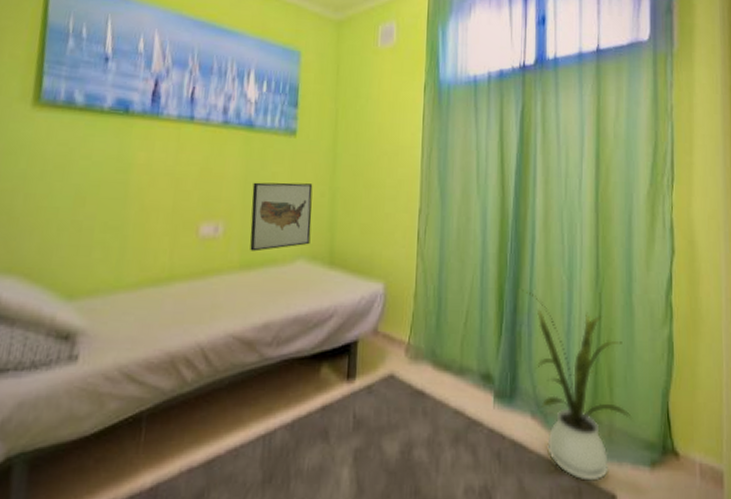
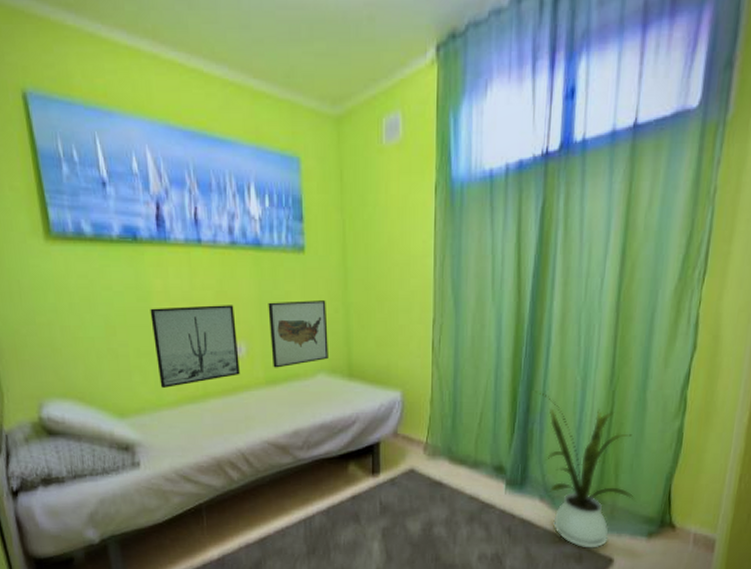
wall art: none [122,180,217,267] -> present [150,305,240,388]

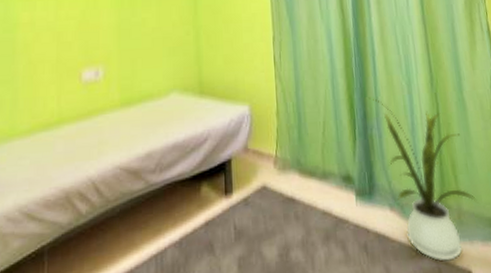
wall art: present [150,305,240,388] -> none [14,32,96,116]
wall art: present [268,300,329,368] -> none [126,25,181,90]

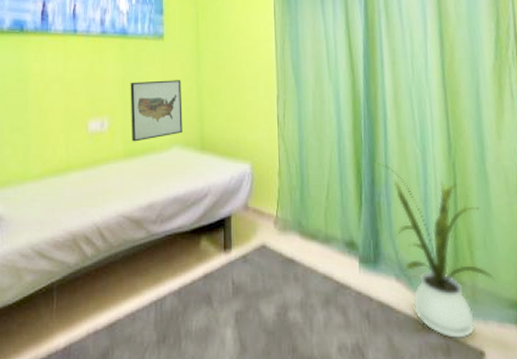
wall art: none [126,25,181,90] -> present [130,80,183,142]

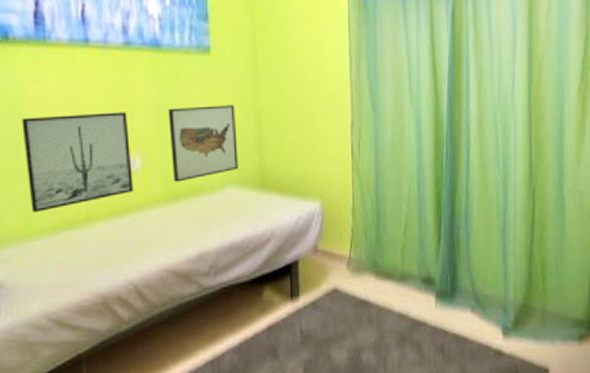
wall art: none [26,85,102,161] -> present [21,112,133,212]
house plant: present [377,163,496,338] -> none [458,193,564,360]

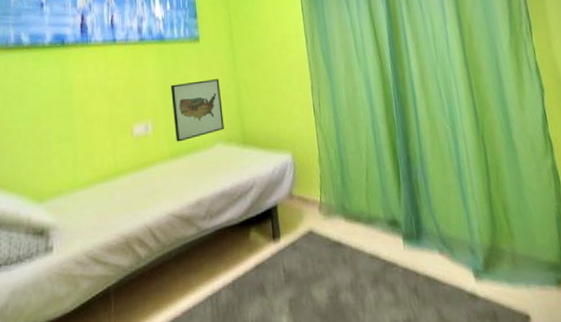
wall art: present [21,112,133,212] -> none [71,90,147,169]

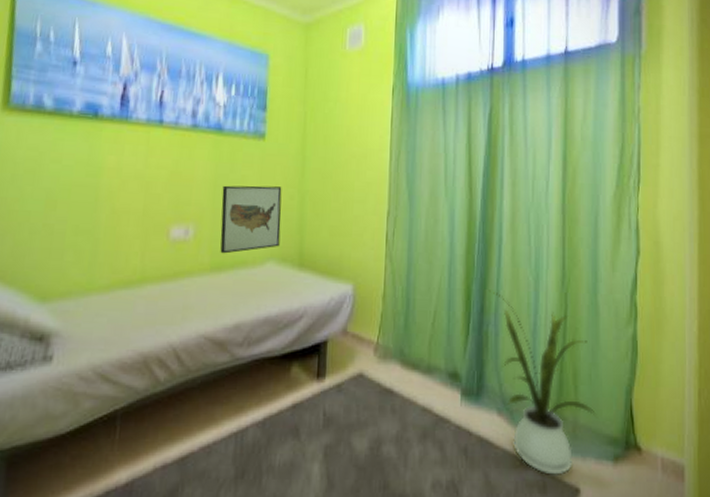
house plant: none [411,142,533,305] -> present [488,290,597,475]

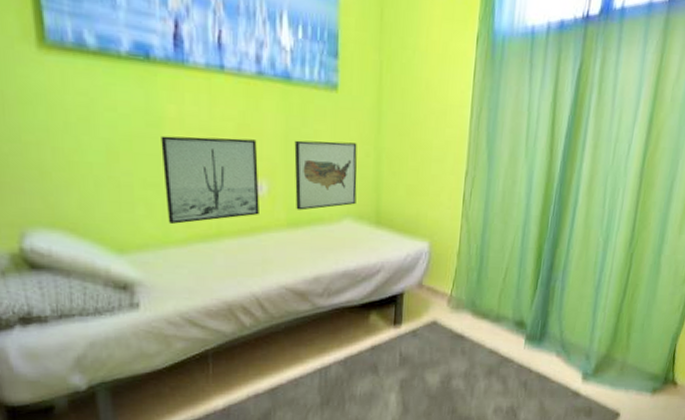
wall art: none [94,184,187,270] -> present [161,135,259,224]
house plant: present [488,290,597,475] -> none [559,249,645,403]

